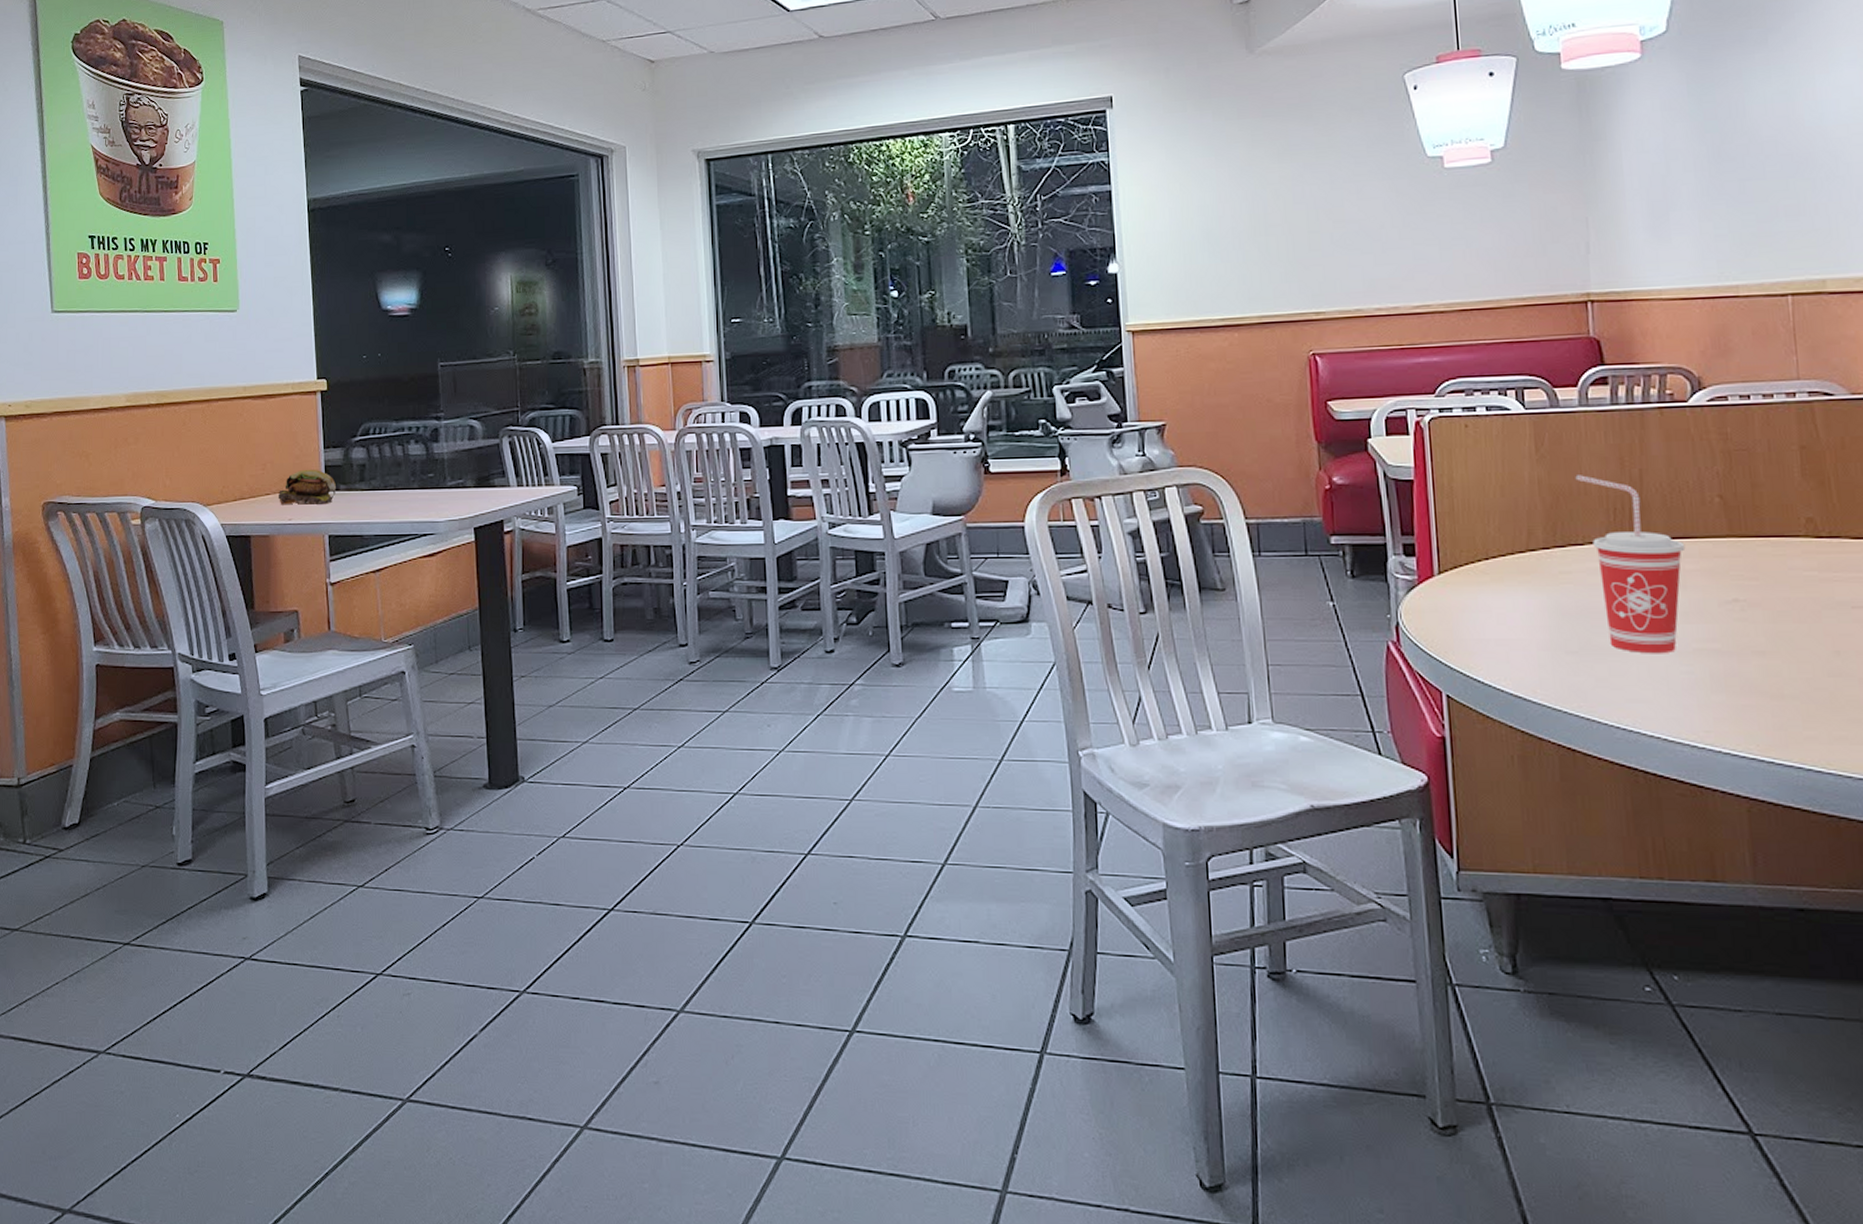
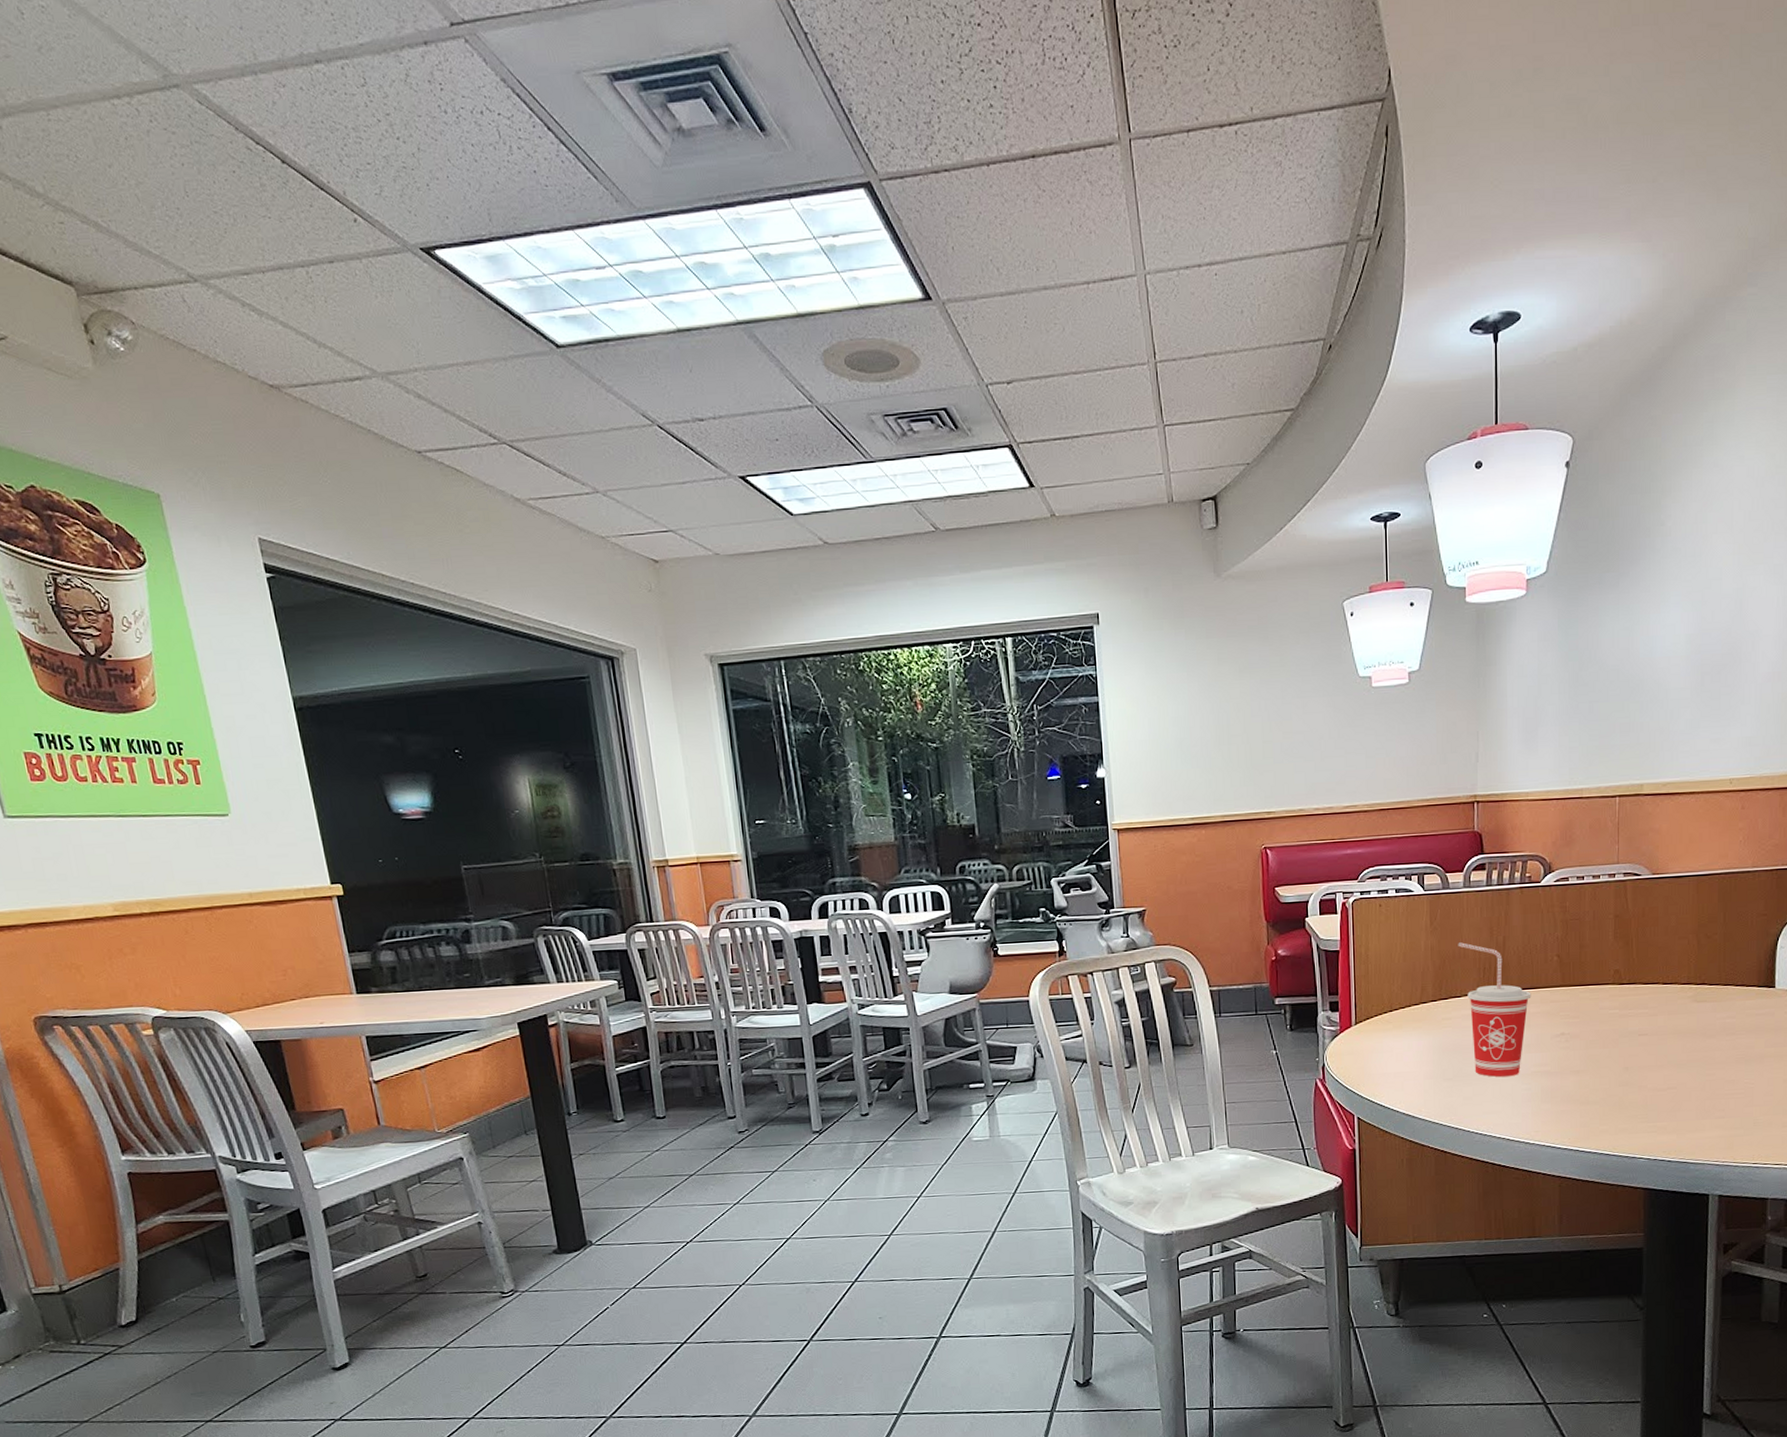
burger: present [278,469,336,505] -> none [304,973,368,1010]

